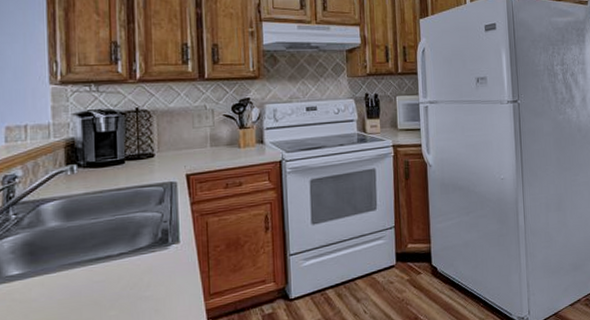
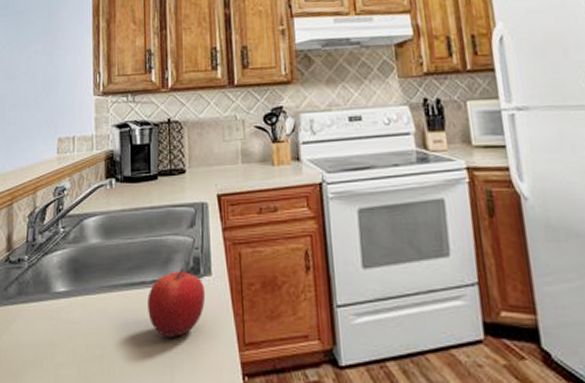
fruit: none [114,239,174,300] -> present [147,267,206,337]

